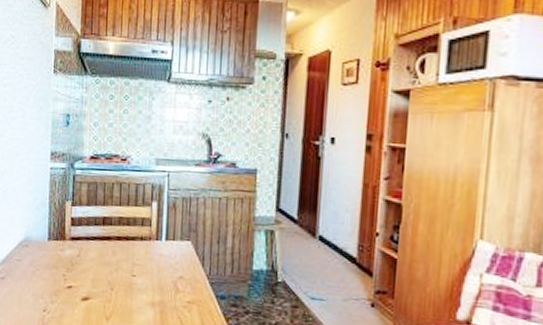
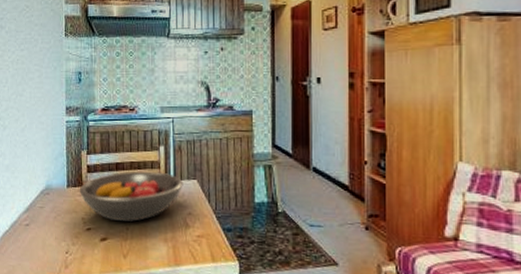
fruit bowl: none [61,227,176,282] -> present [79,171,183,222]

